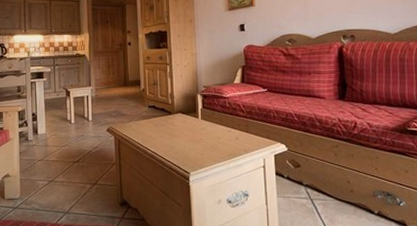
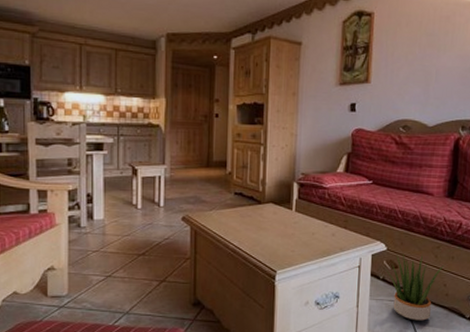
potted plant: none [287,153,345,217] -> present [383,253,444,321]

